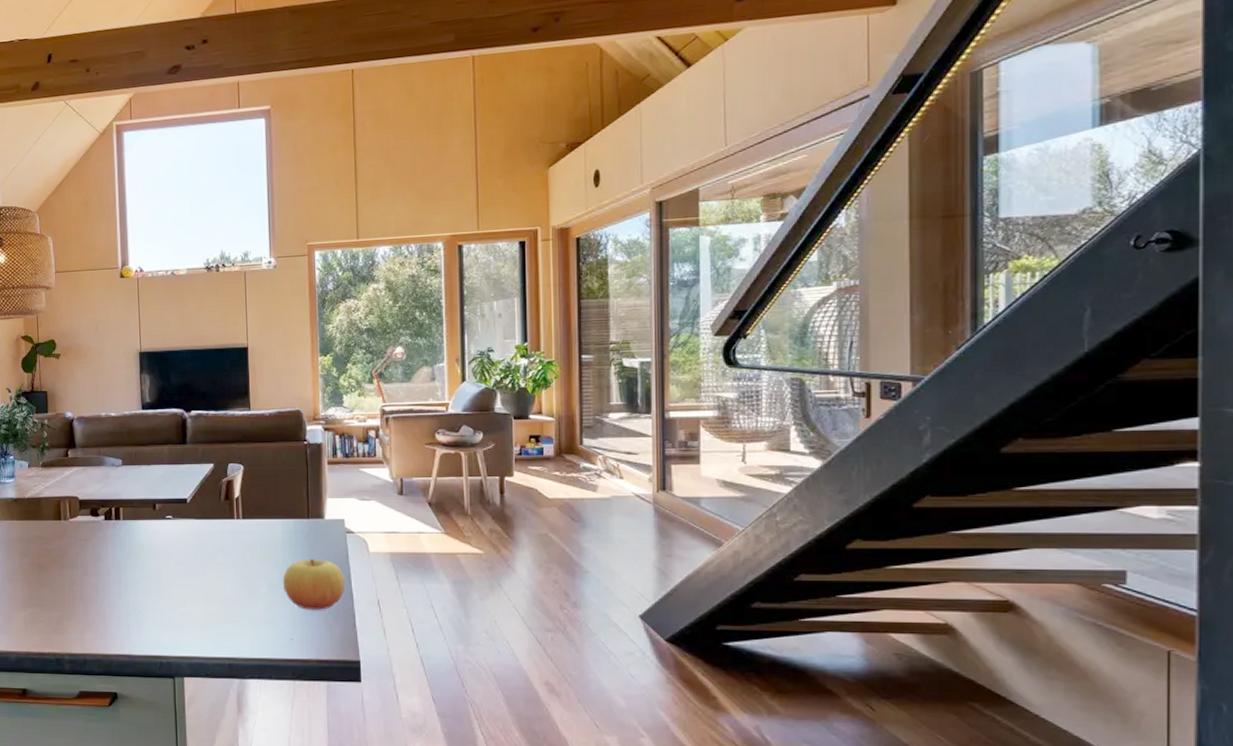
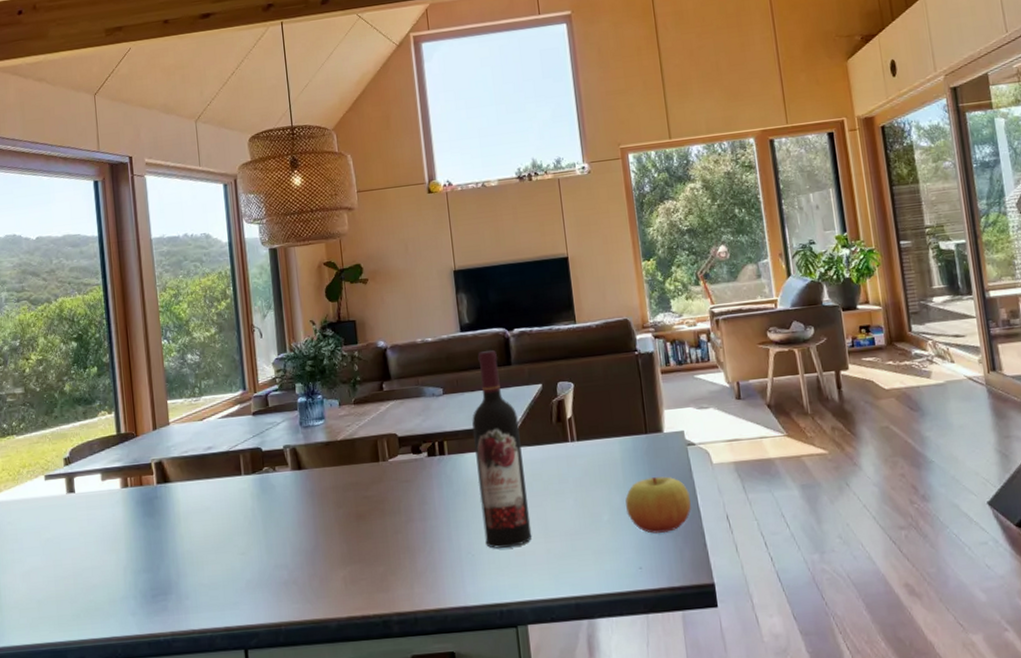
wine bottle: none [147,429,194,608] -> present [472,350,533,549]

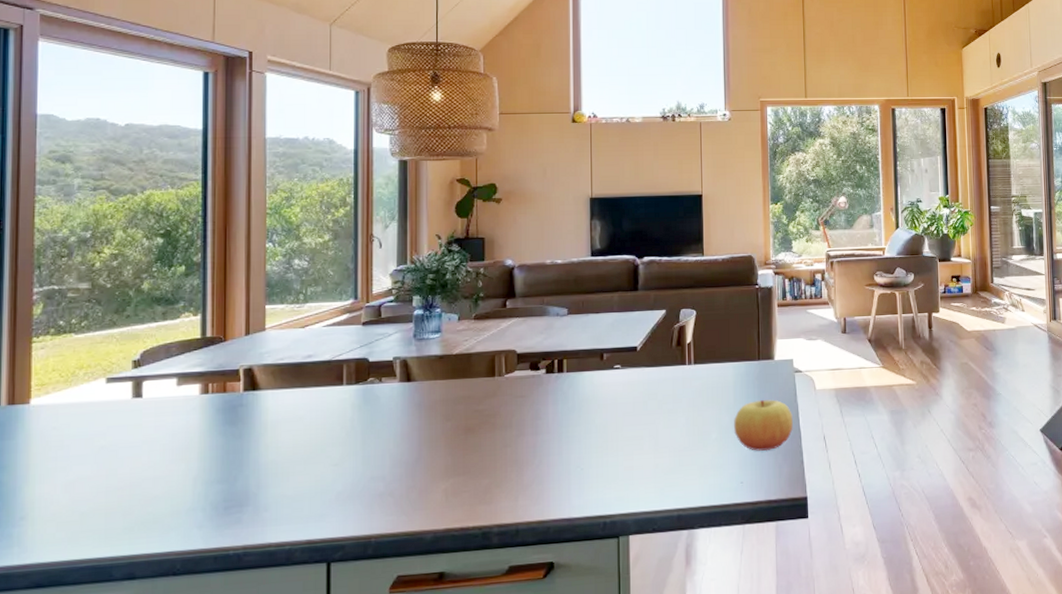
wine bottle: present [472,350,533,549] -> none [594,276,642,463]

